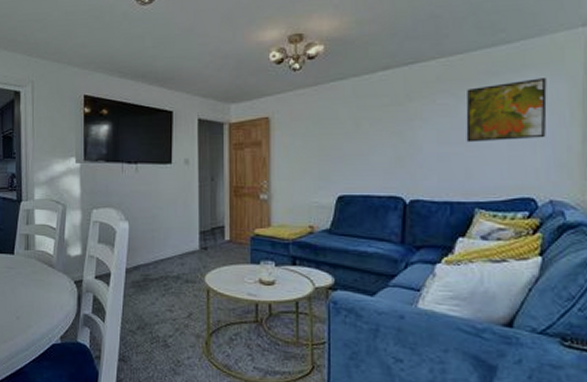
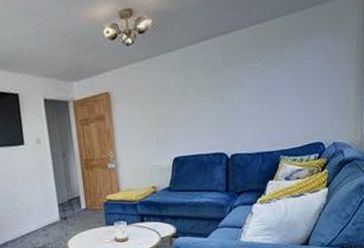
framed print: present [466,78,547,143] -> none [271,39,331,101]

